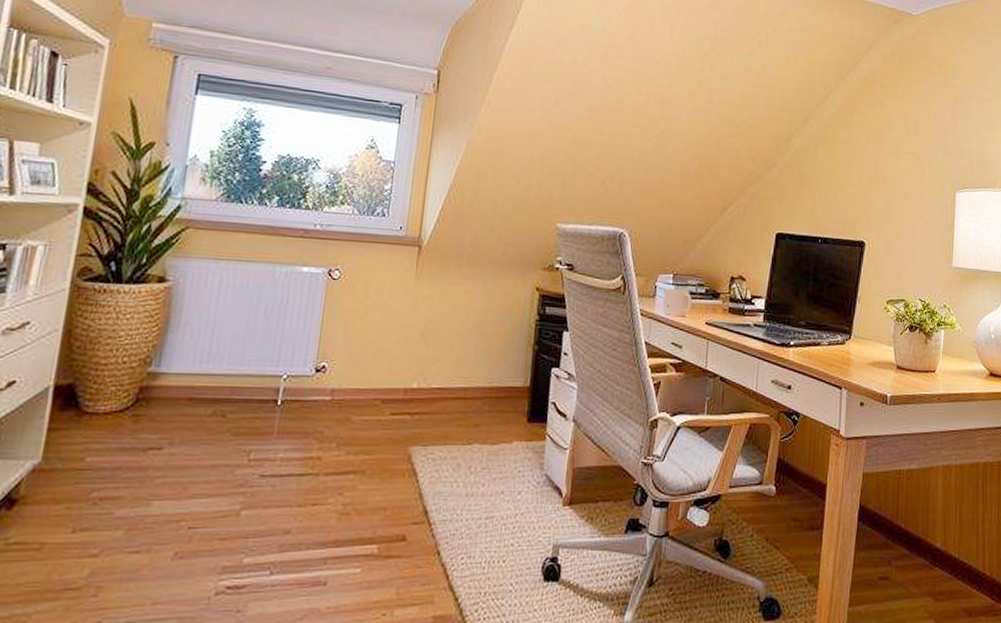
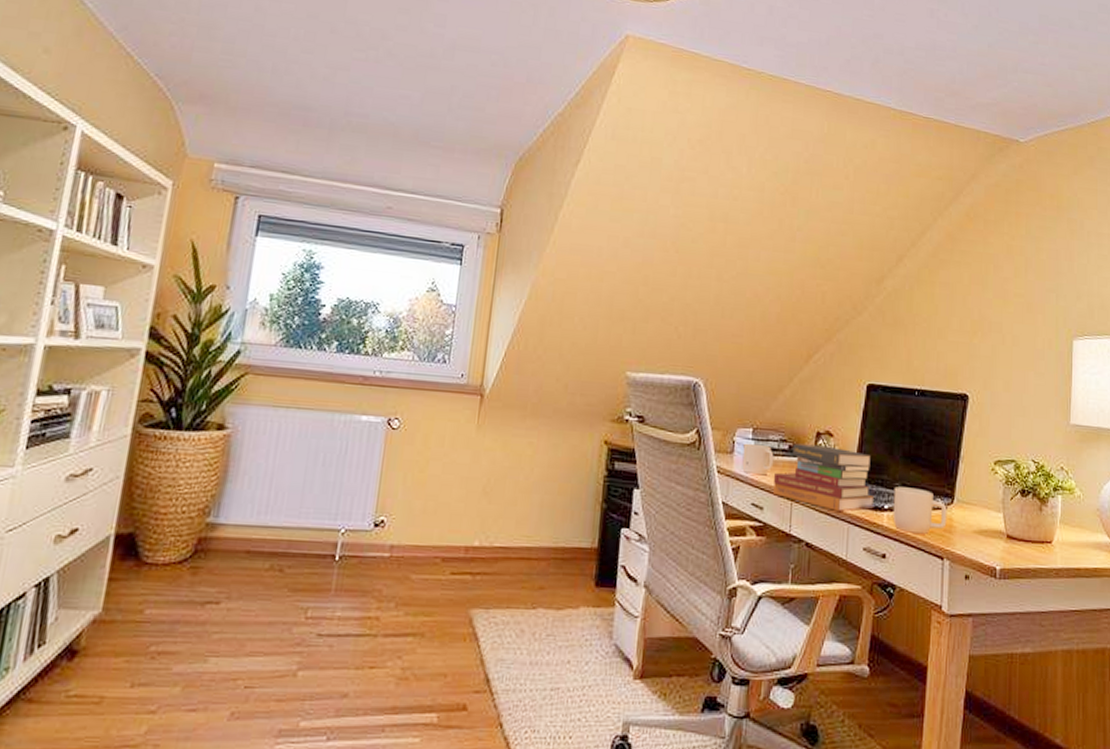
books: none [691,287,782,348] -> present [773,443,875,512]
mug: none [797,325,845,367] -> present [893,487,947,534]

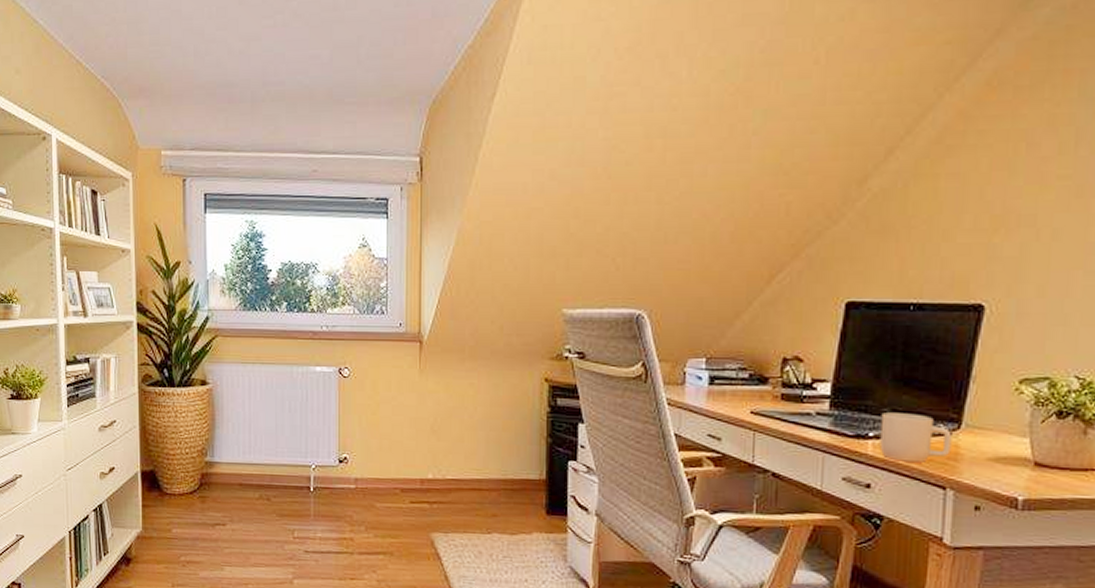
mug: present [742,443,774,476] -> none [695,373,732,406]
books: present [773,443,875,512] -> none [733,371,857,440]

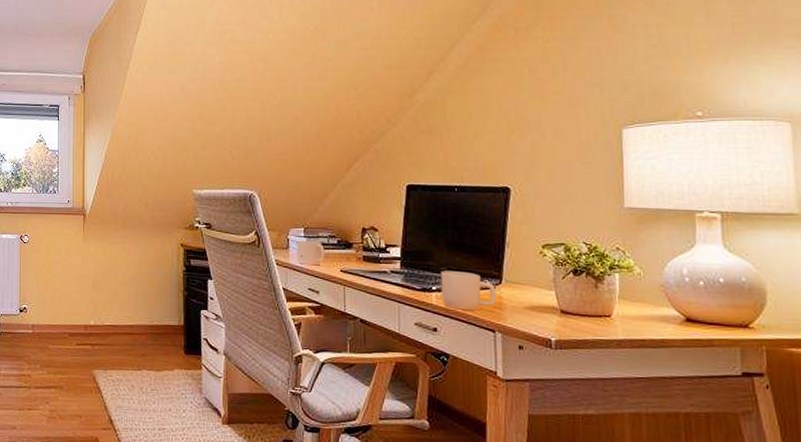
mug: none [695,373,732,406] -> present [297,240,325,266]

